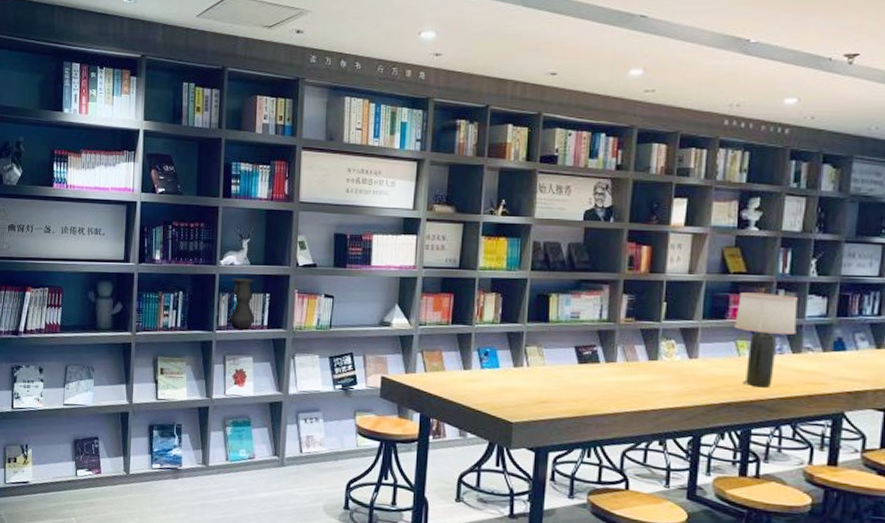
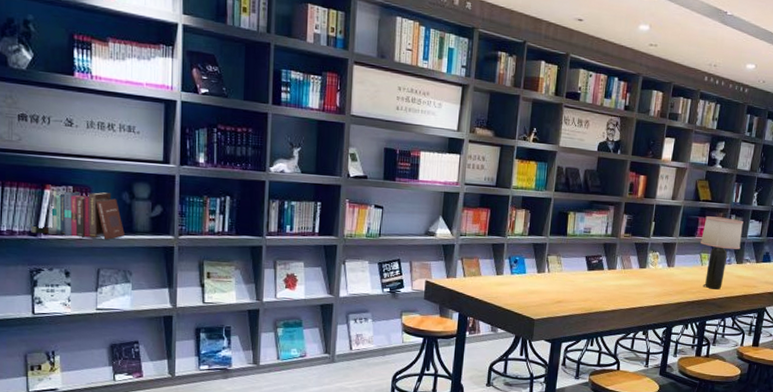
books: none [13,291,89,337] -> present [31,190,125,240]
vase: present [228,278,255,331] -> none [279,186,306,237]

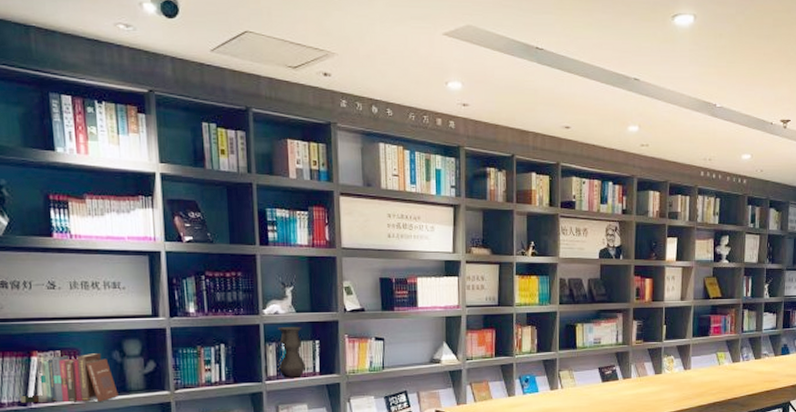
vase: none [279,186,306,237] -> present [277,327,305,379]
table lamp: present [699,216,744,290] -> none [714,313,757,388]

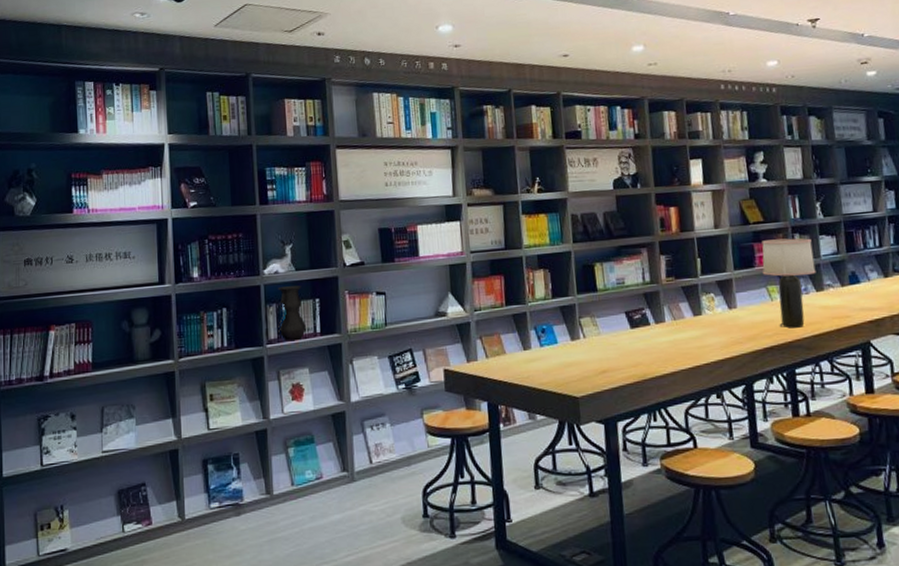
books: present [19,353,118,404] -> none [37,324,126,378]
table lamp: none [714,313,757,388] -> present [762,238,816,328]

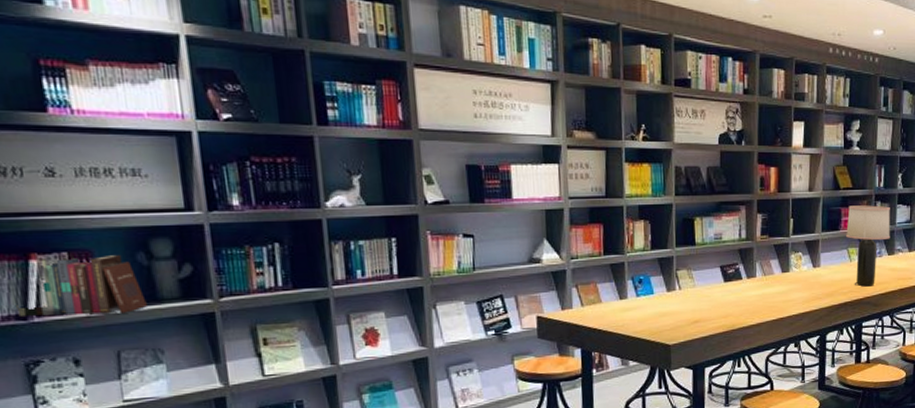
books: none [37,324,126,378] -> present [16,255,147,317]
vase: present [278,285,306,342] -> none [345,222,380,283]

